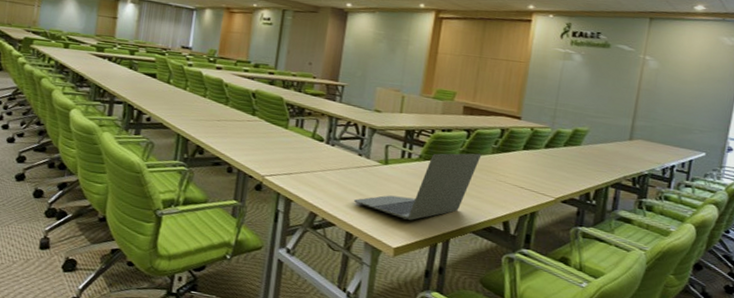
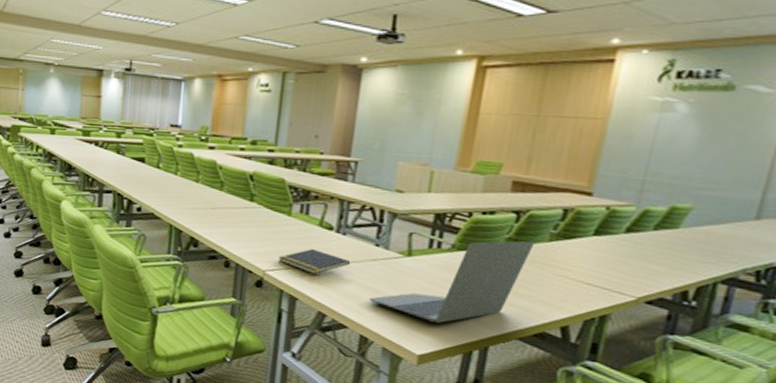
notepad: none [276,157,338,179] -> present [278,249,351,274]

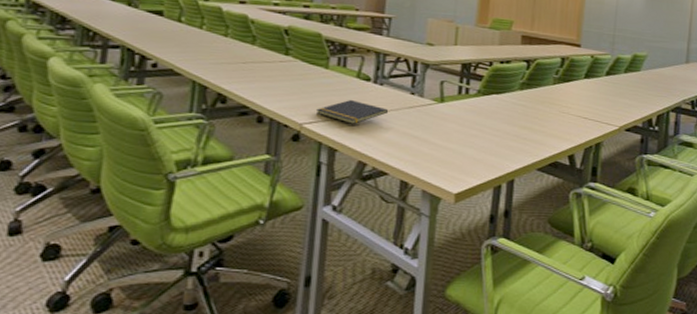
laptop: present [368,241,535,323] -> none [407,84,543,162]

